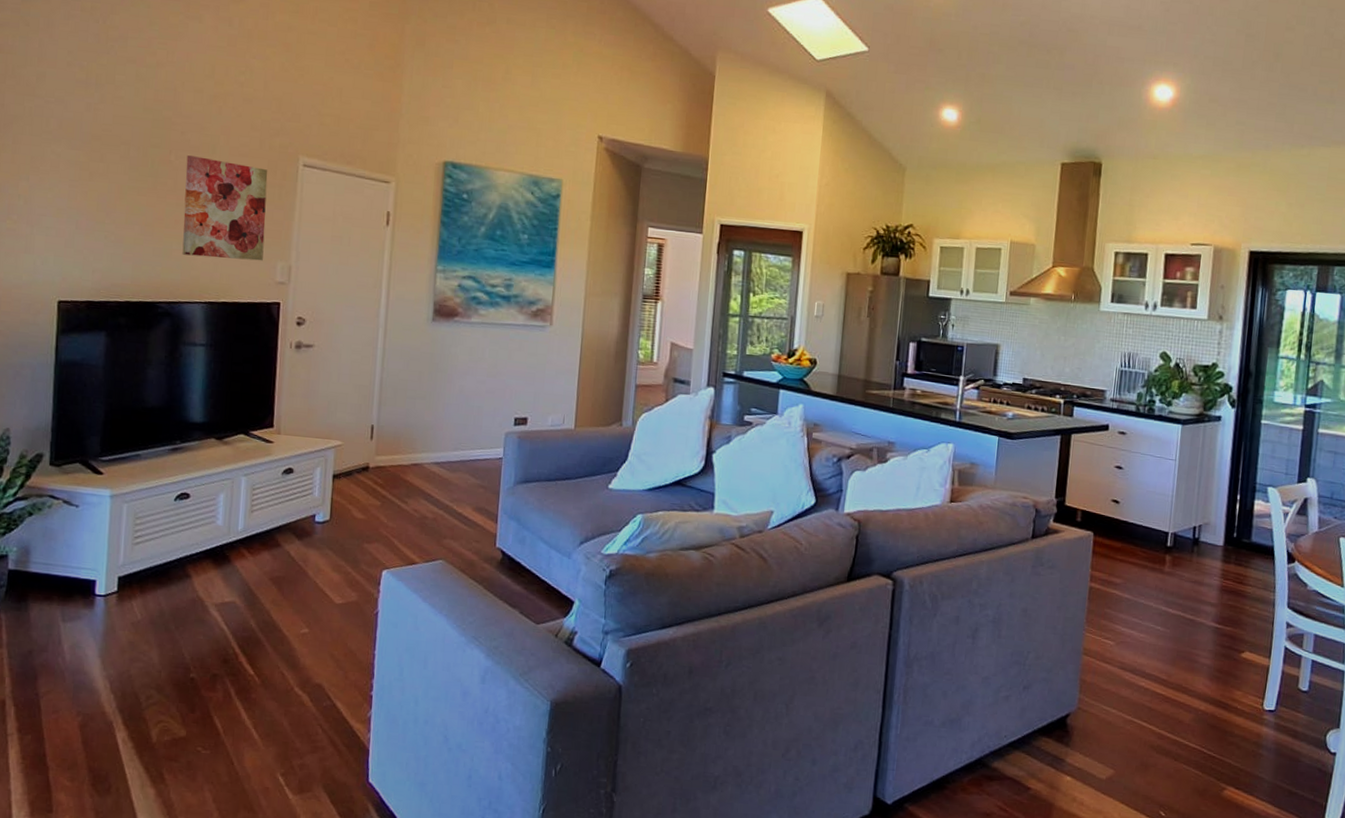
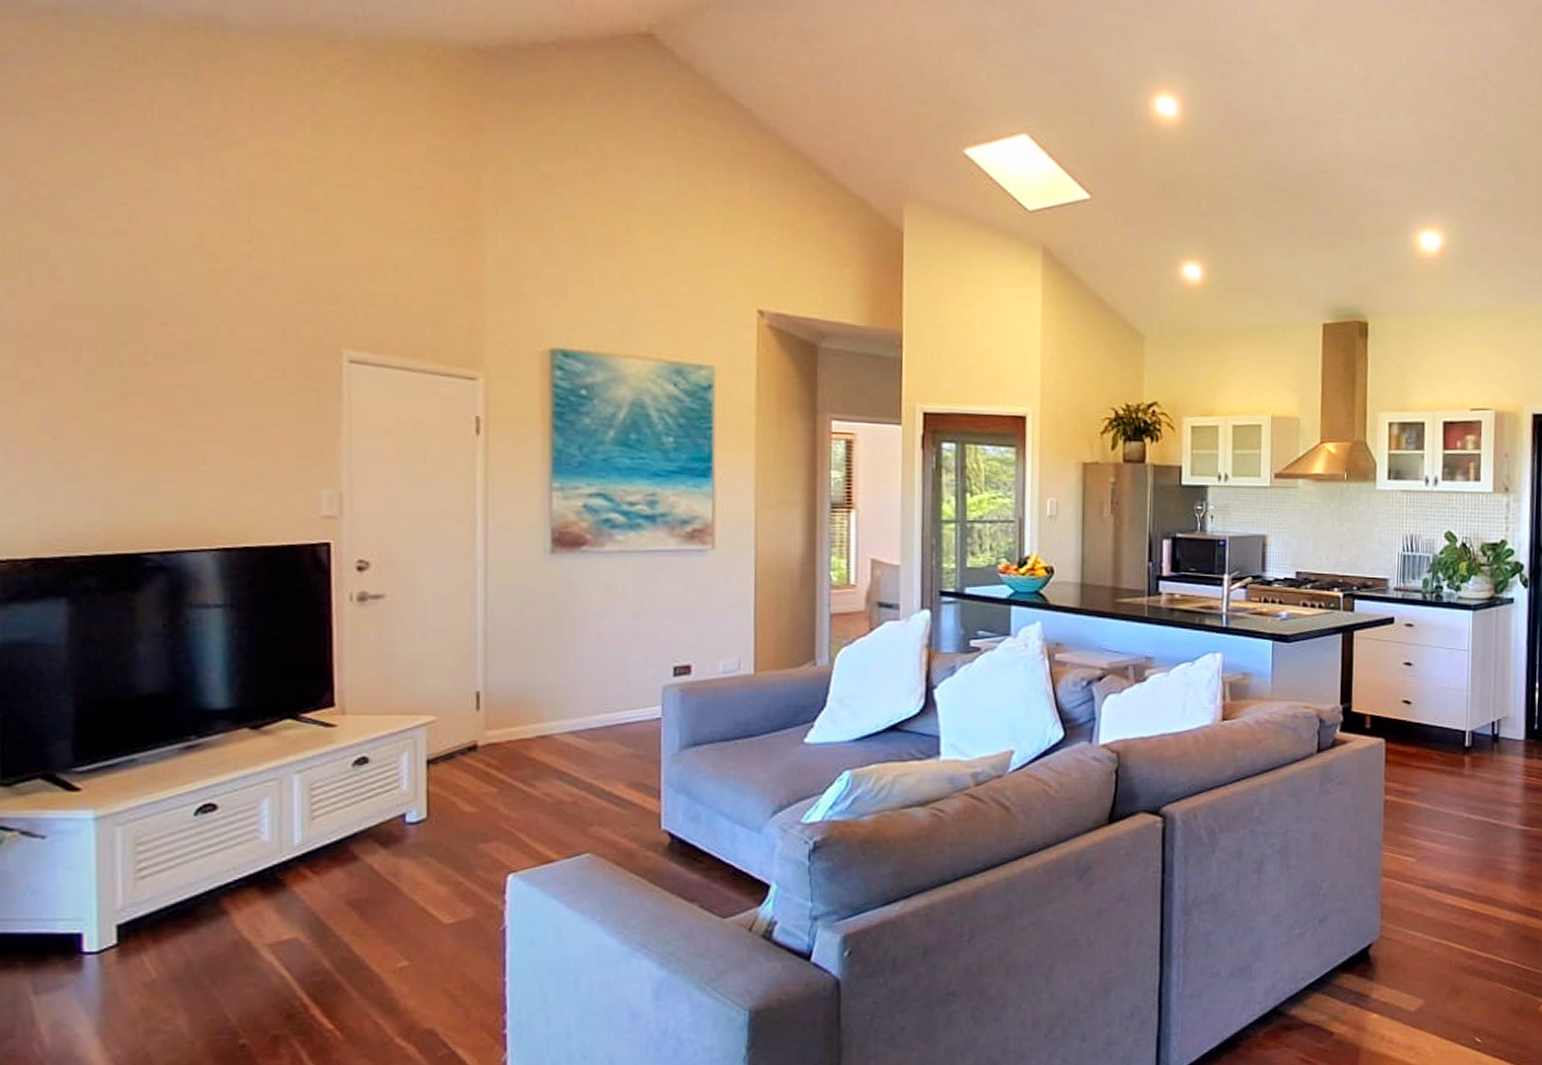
wall art: present [182,155,268,261] -> none [172,354,300,490]

